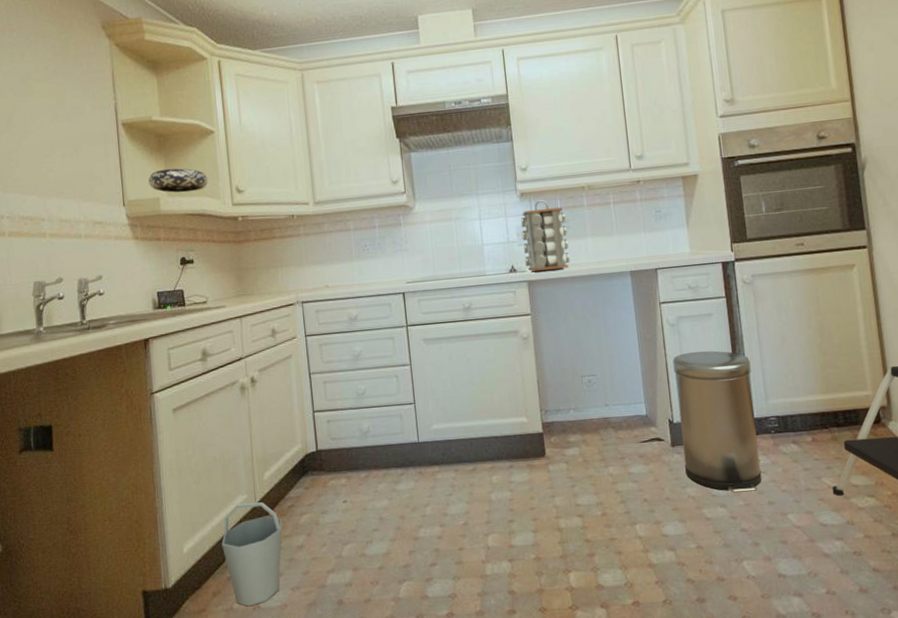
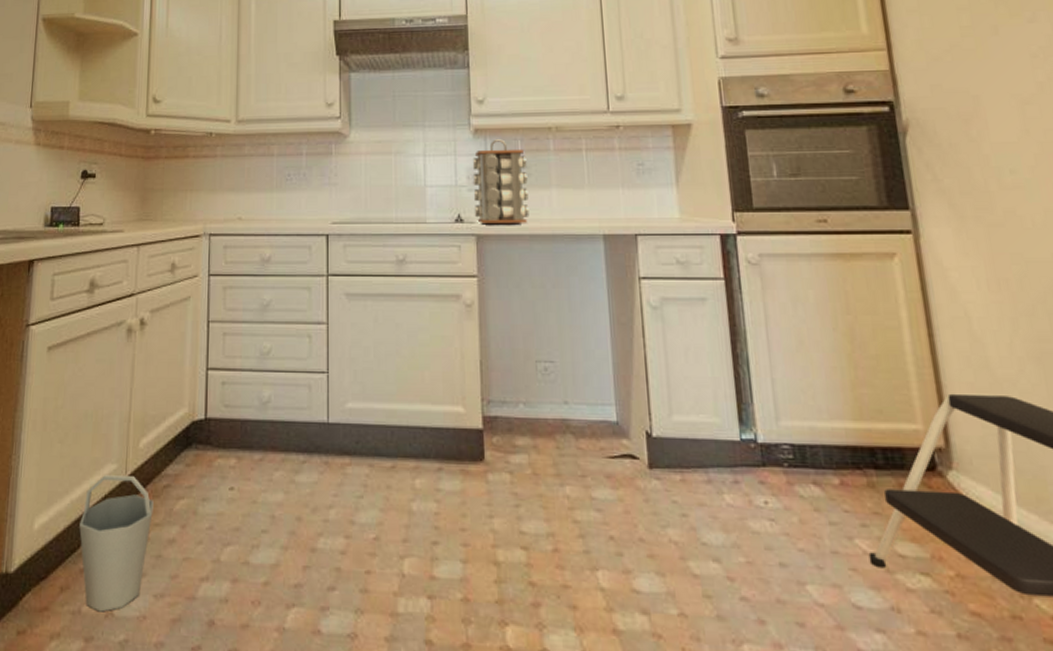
decorative bowl: present [147,168,209,193] -> none [59,70,124,98]
pedal bin: present [672,350,762,494] -> none [653,345,771,547]

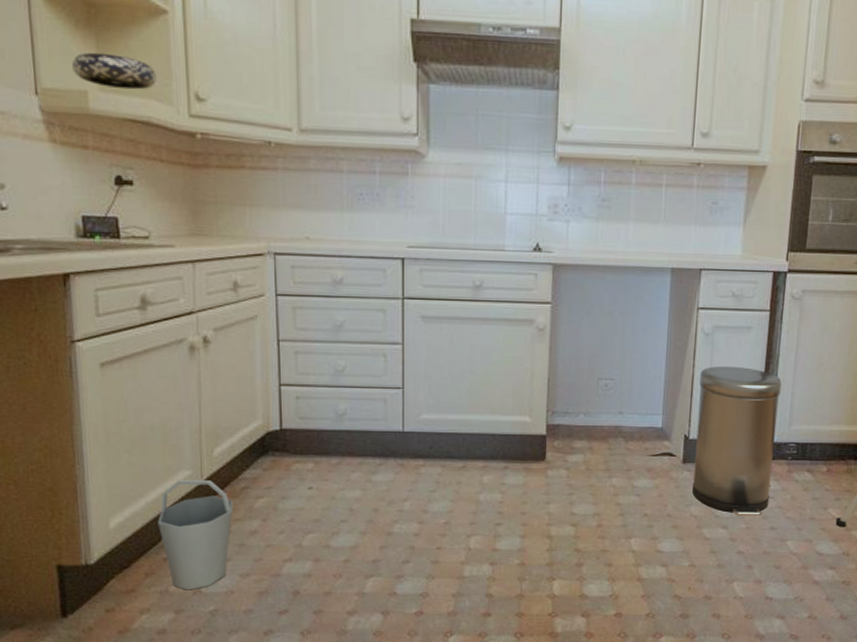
decorative bowl: none [59,70,124,98] -> present [71,52,157,90]
spice rack: present [472,139,530,225] -> none [552,169,608,256]
pedal bin: none [653,345,771,547] -> present [692,366,782,517]

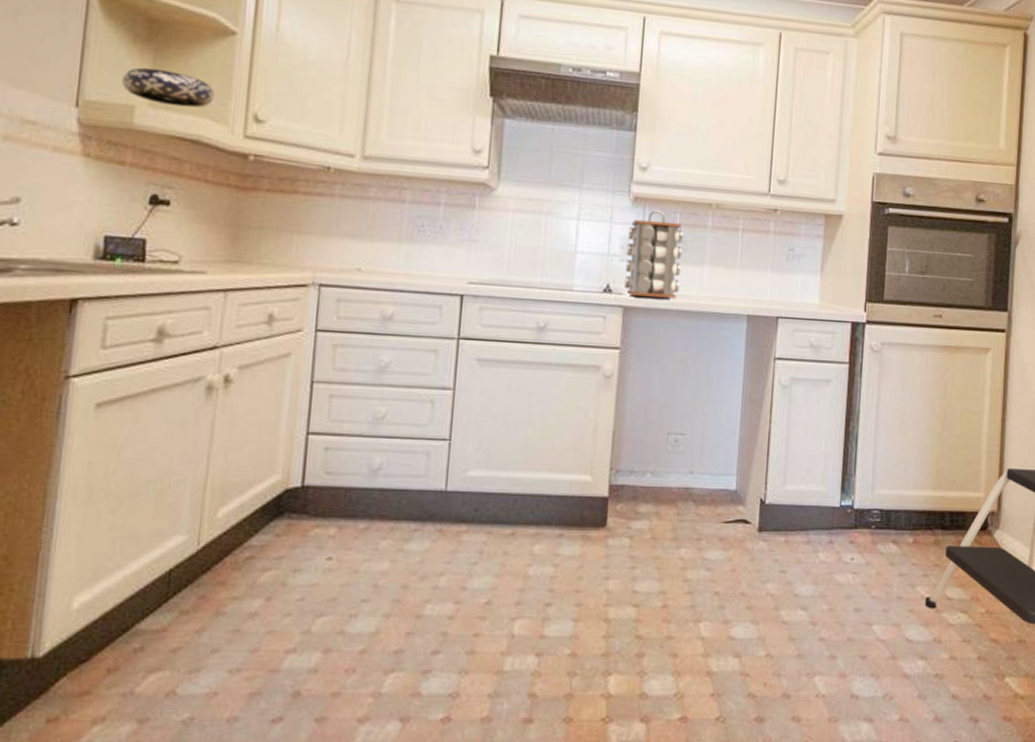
bucket: present [158,480,233,590] -> none [134,548,233,692]
spice rack: none [552,169,608,256] -> present [623,210,684,299]
pedal bin: present [692,366,782,517] -> none [769,421,863,596]

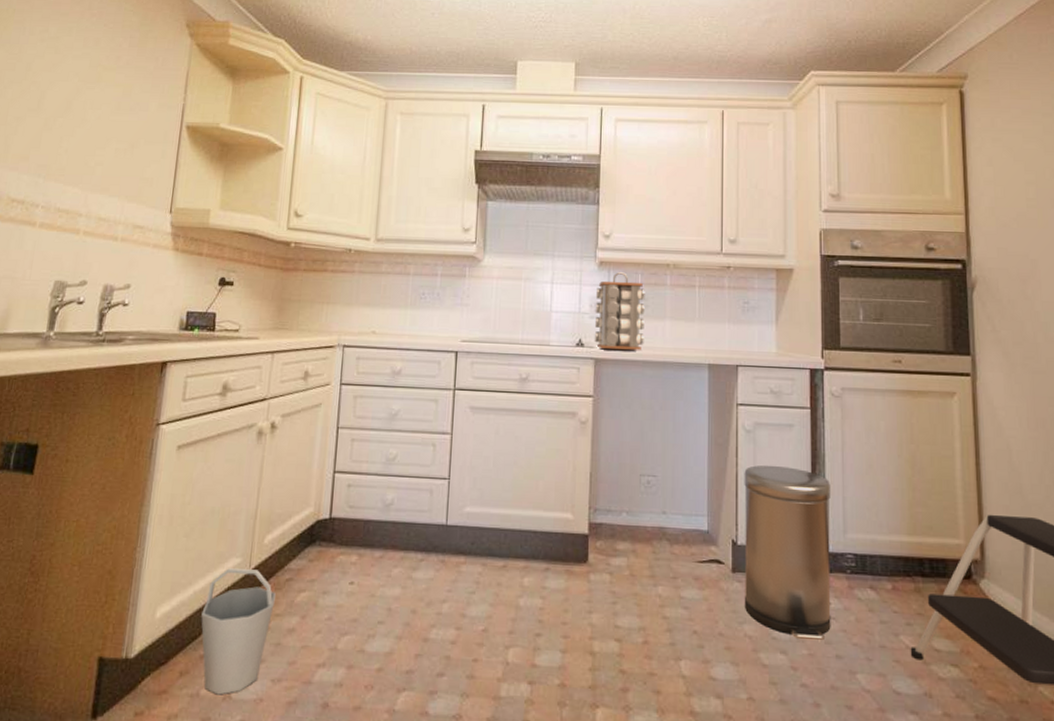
decorative bowl: present [121,67,215,108] -> none [201,180,267,209]
bucket: none [134,548,233,692] -> present [201,568,276,695]
pedal bin: none [769,421,863,596] -> present [744,465,831,641]

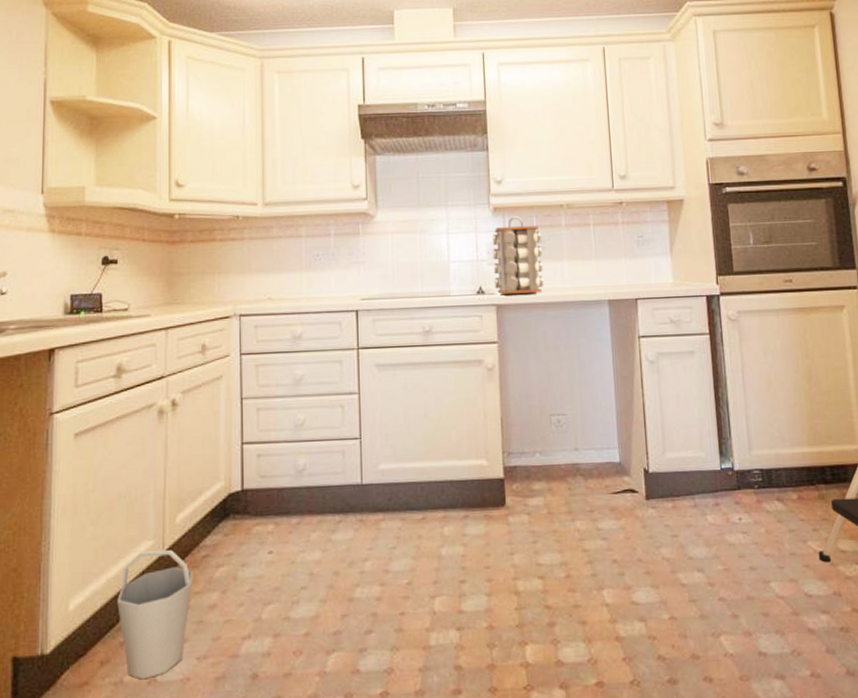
pedal bin: present [744,465,831,641] -> none [650,392,743,557]

